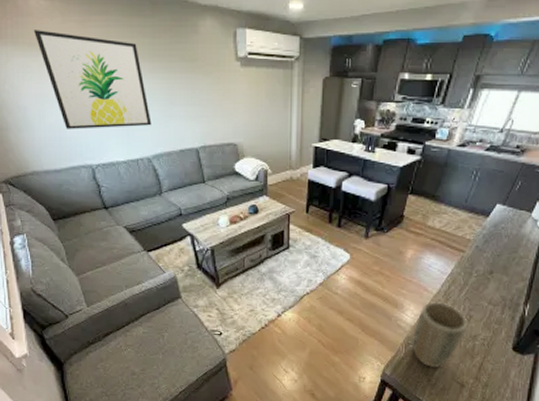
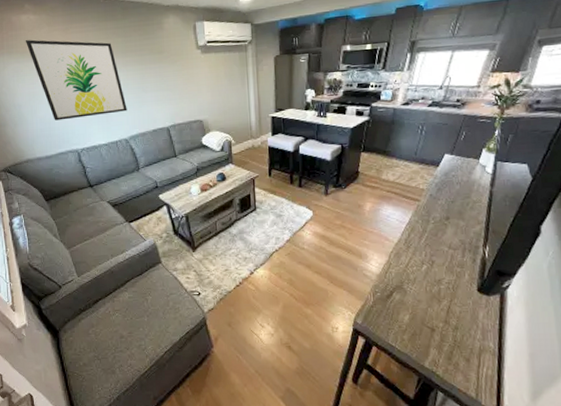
plant pot: present [413,301,468,368] -> none [380,249,431,314]

